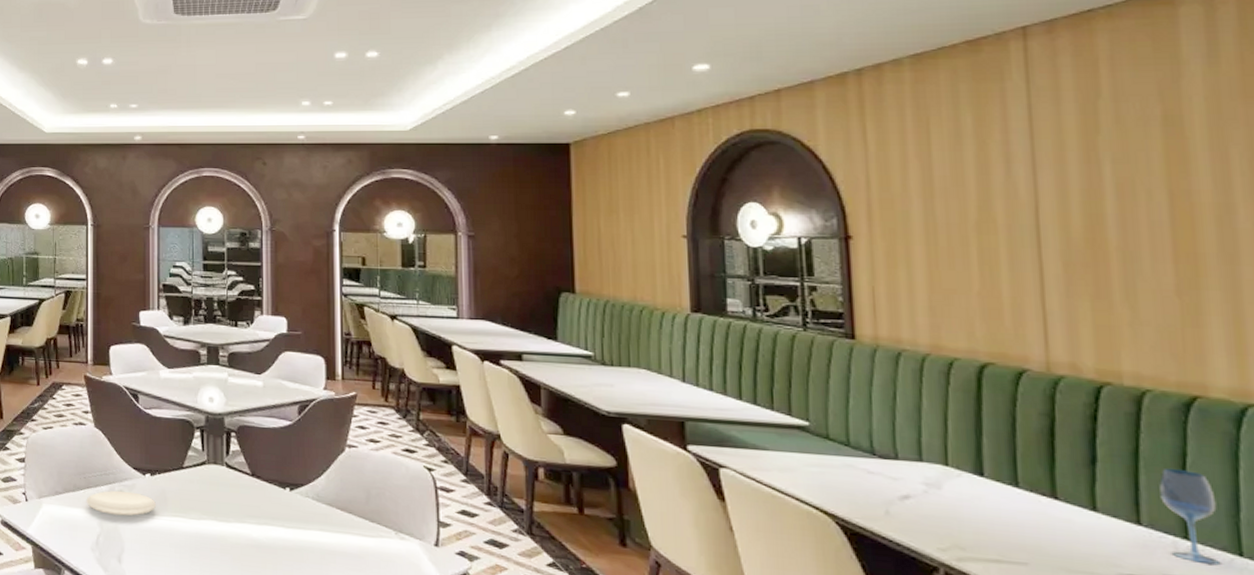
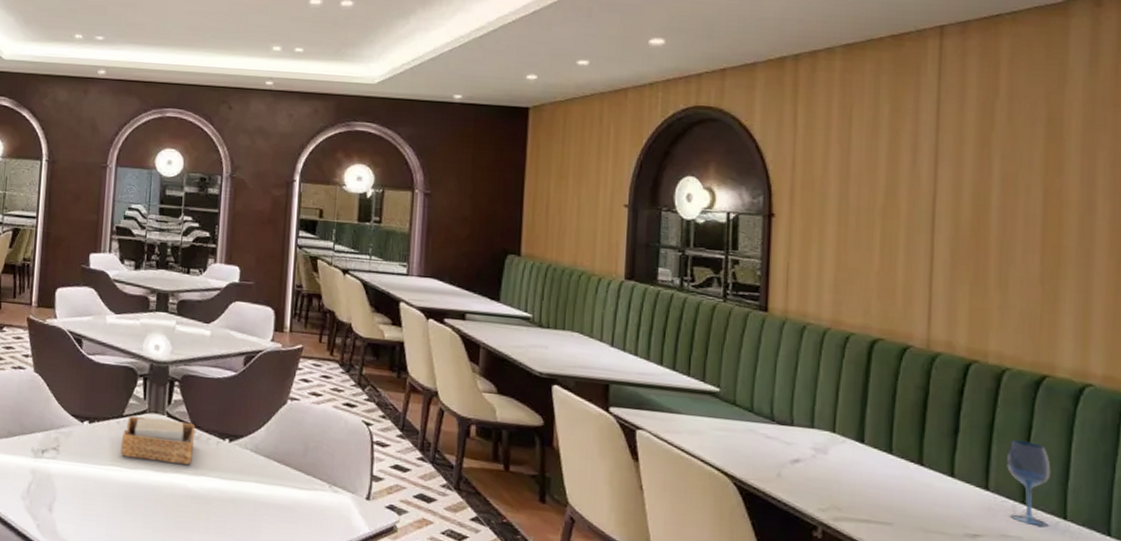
plate: present [86,490,156,516] -> none [19,437,92,464]
napkin holder: none [183,467,255,515] -> present [120,416,196,466]

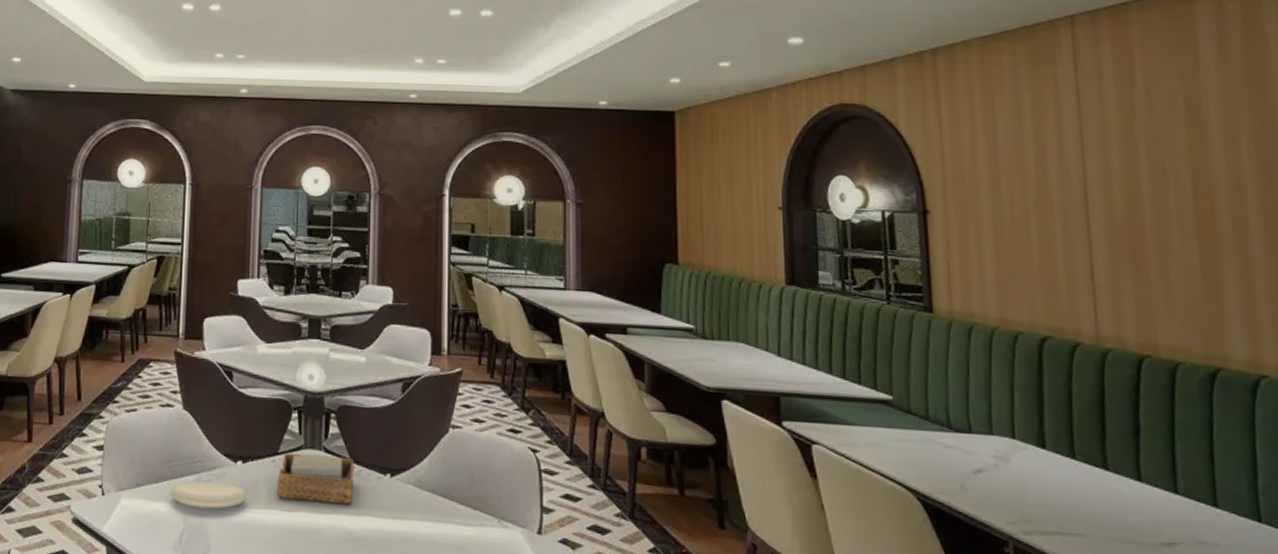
plate: none [19,437,92,464] -> present [170,480,247,510]
wineglass: present [1007,439,1051,528] -> none [1192,437,1244,532]

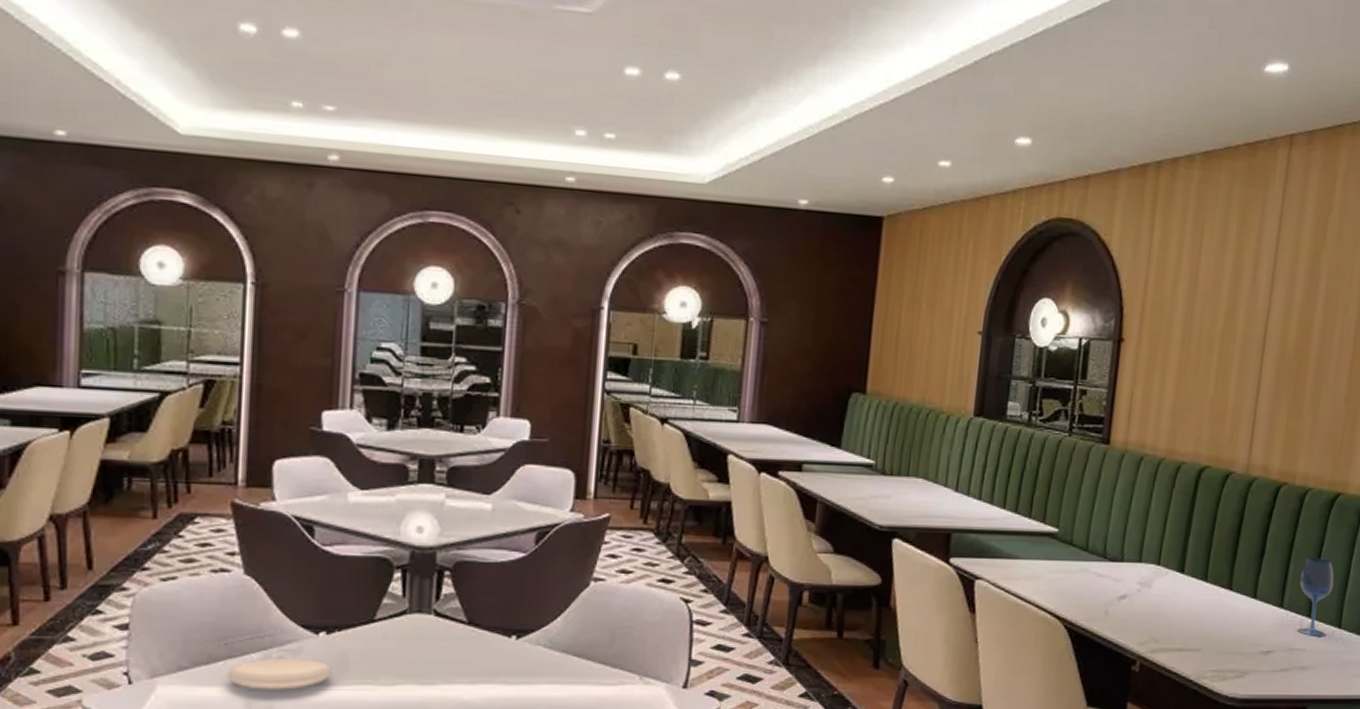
napkin holder: present [276,453,355,505] -> none [371,619,473,673]
wineglass: none [1192,437,1244,532] -> present [1297,556,1334,638]

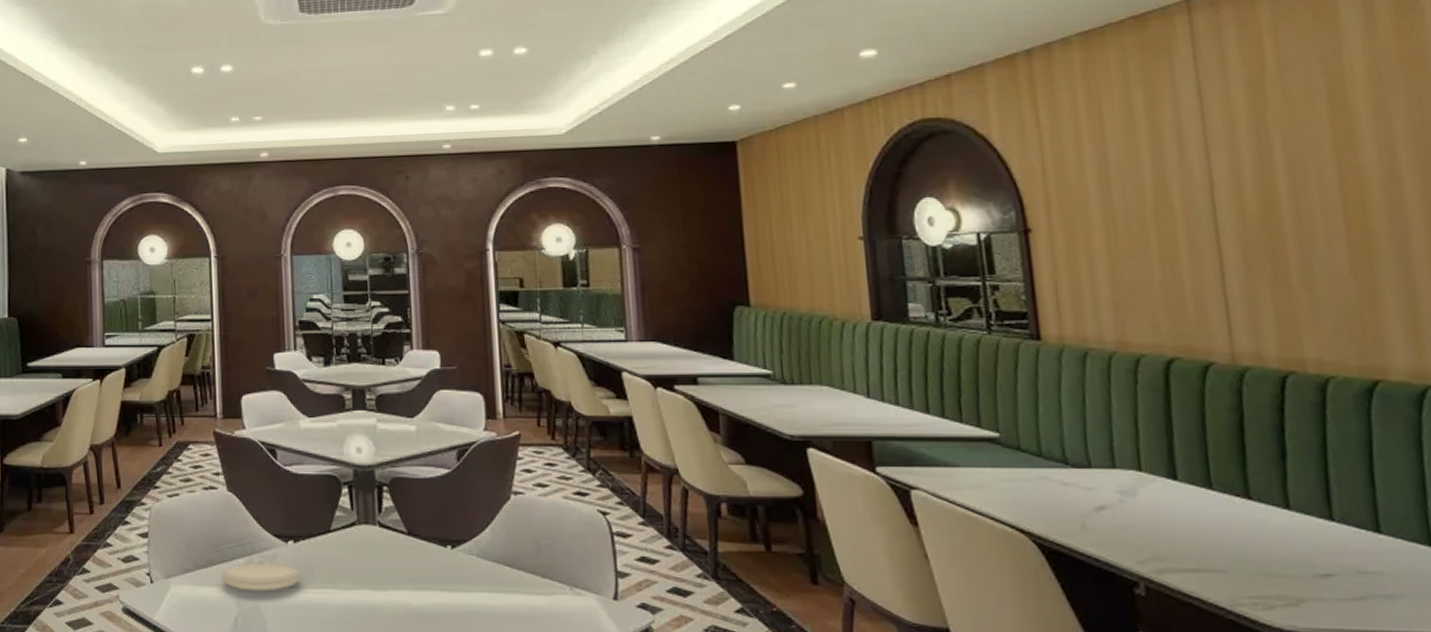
wineglass: present [1297,556,1334,638] -> none [1348,458,1413,558]

